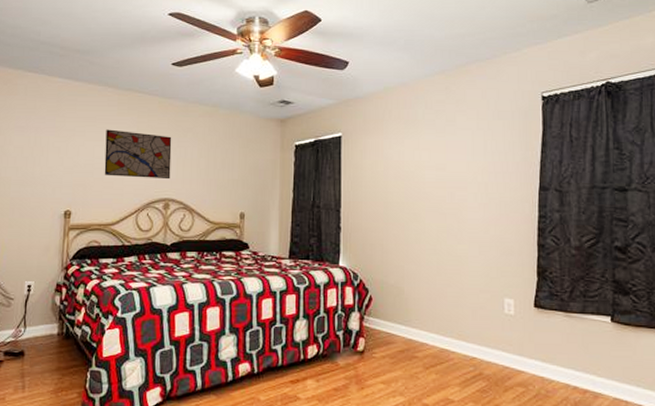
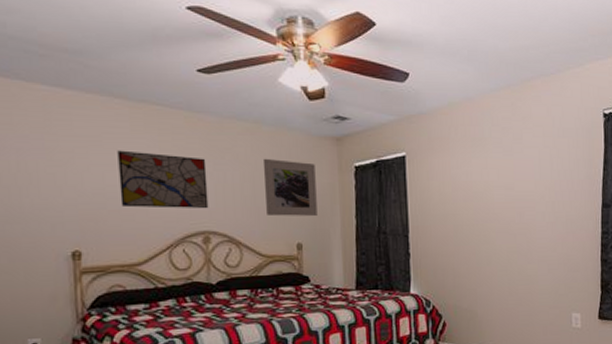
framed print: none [217,137,261,188] -> present [262,158,317,217]

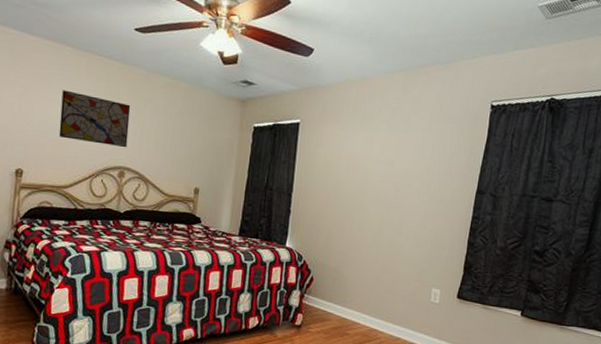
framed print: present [262,158,317,217] -> none [173,110,220,166]

